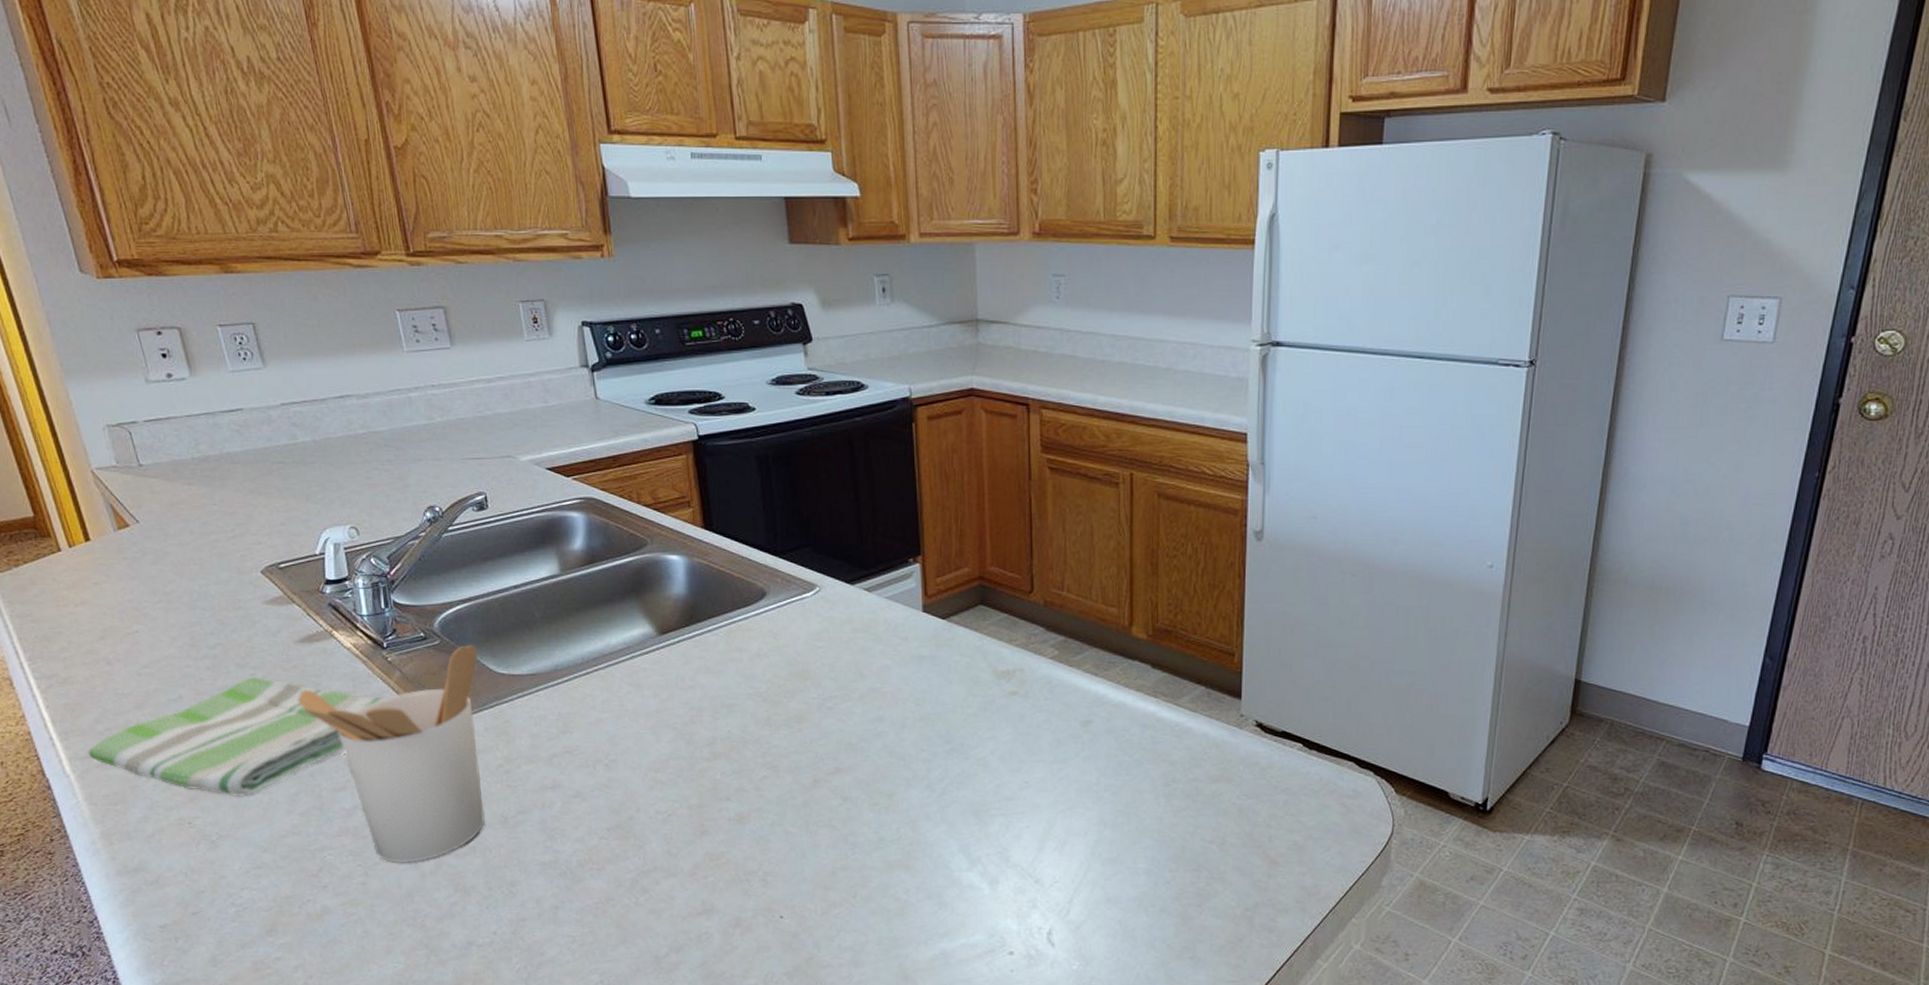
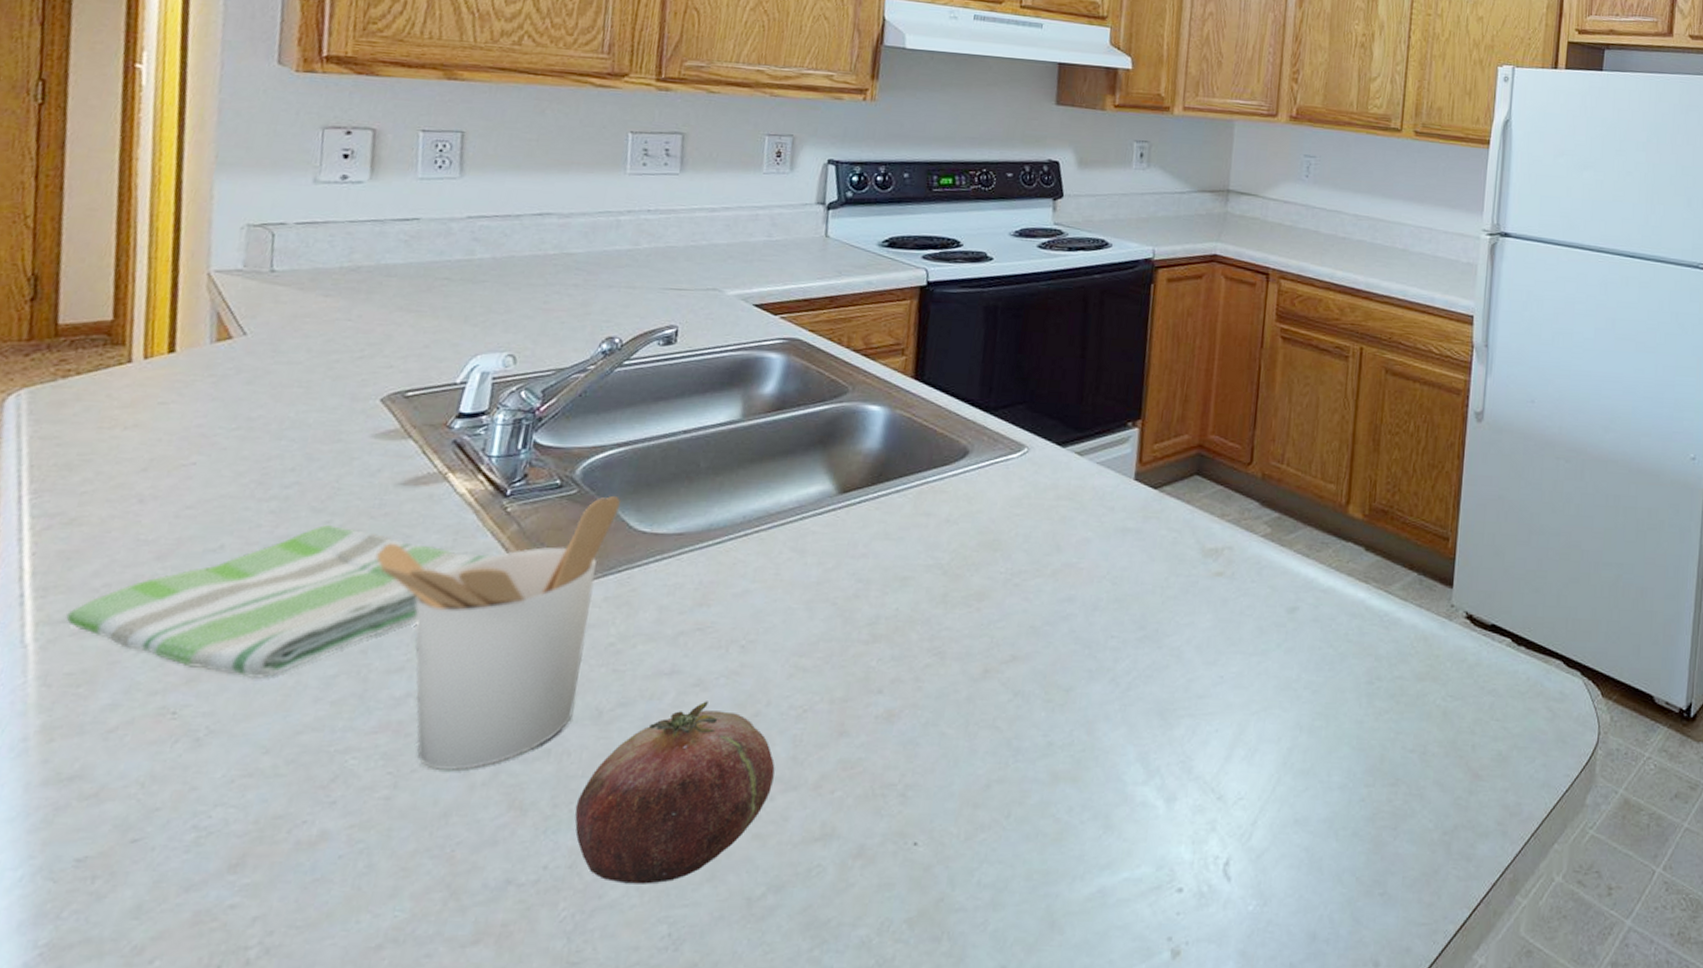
fruit: none [505,808,656,946] -> present [575,701,775,884]

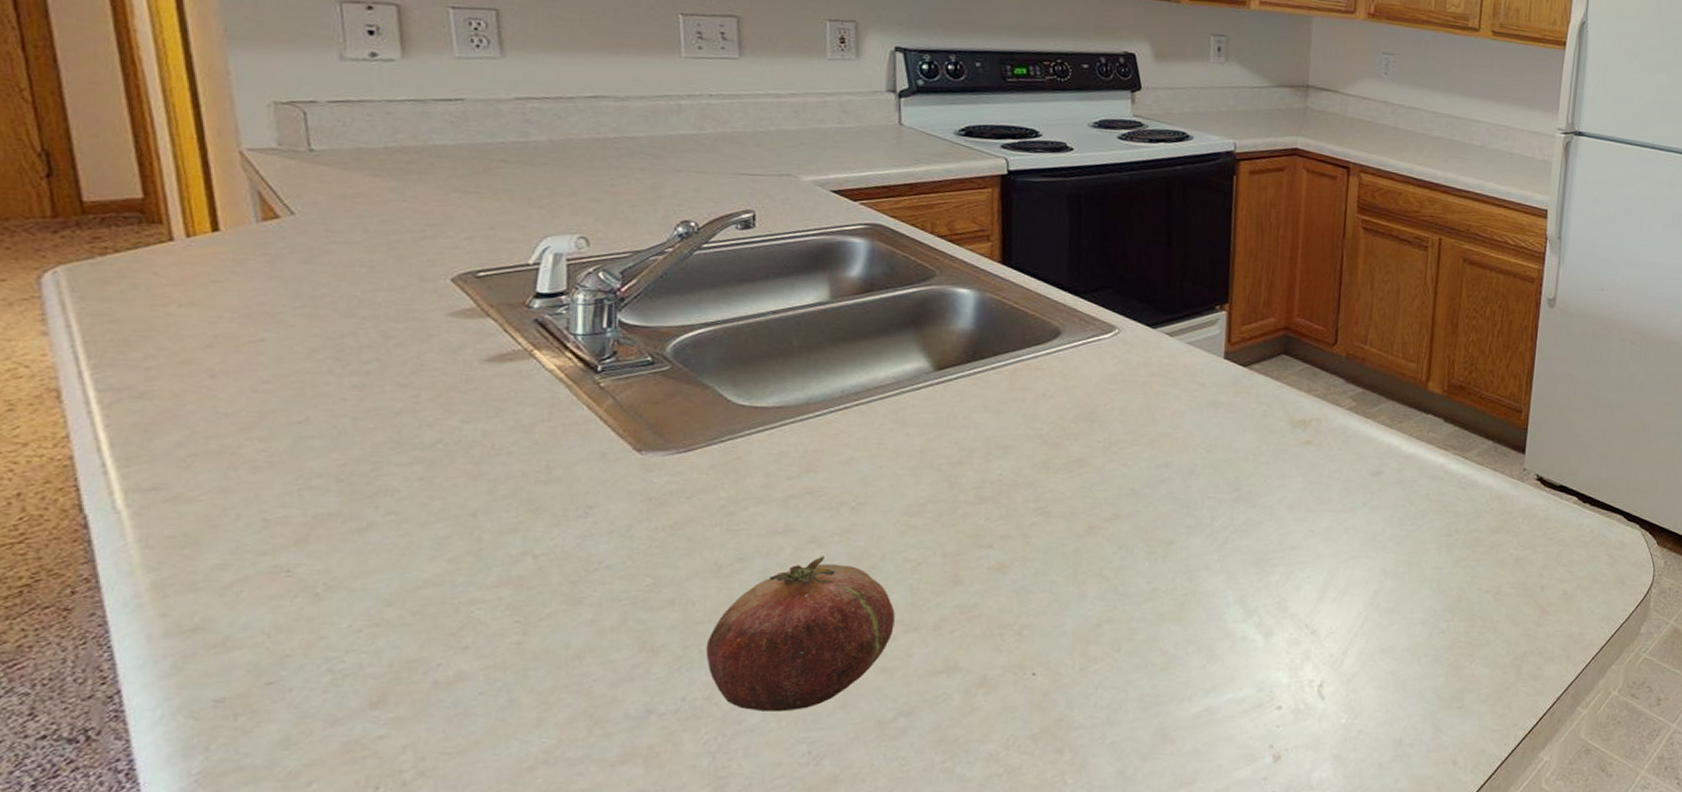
dish towel: present [66,525,493,680] -> none [156,399,592,541]
utensil holder: present [376,496,622,771] -> none [472,372,717,619]

